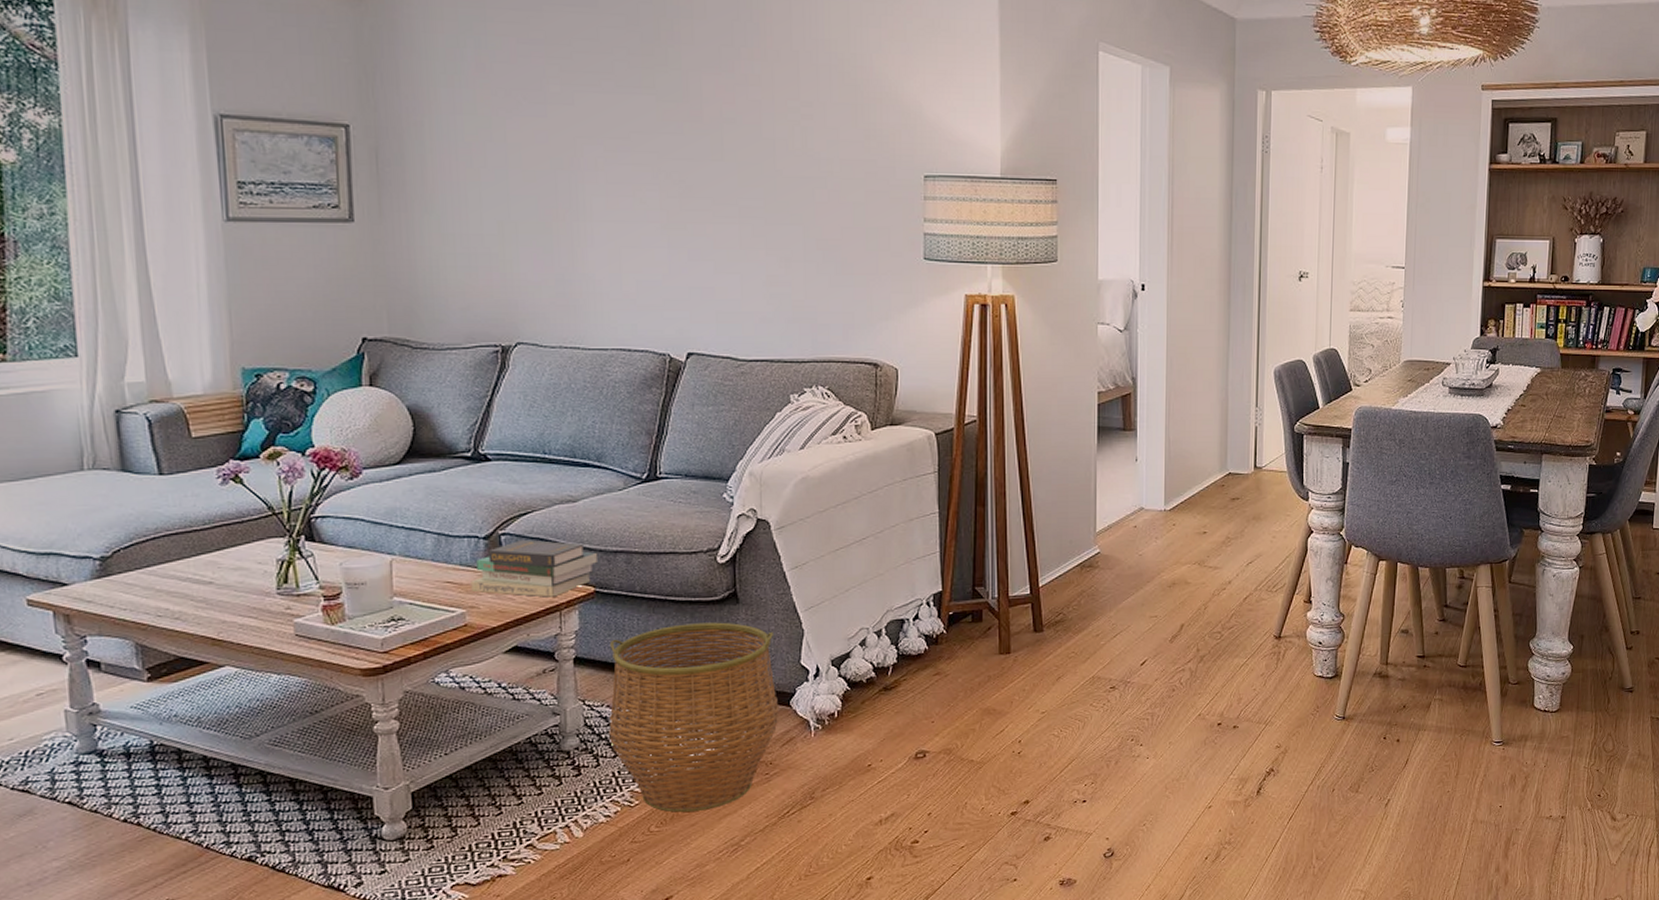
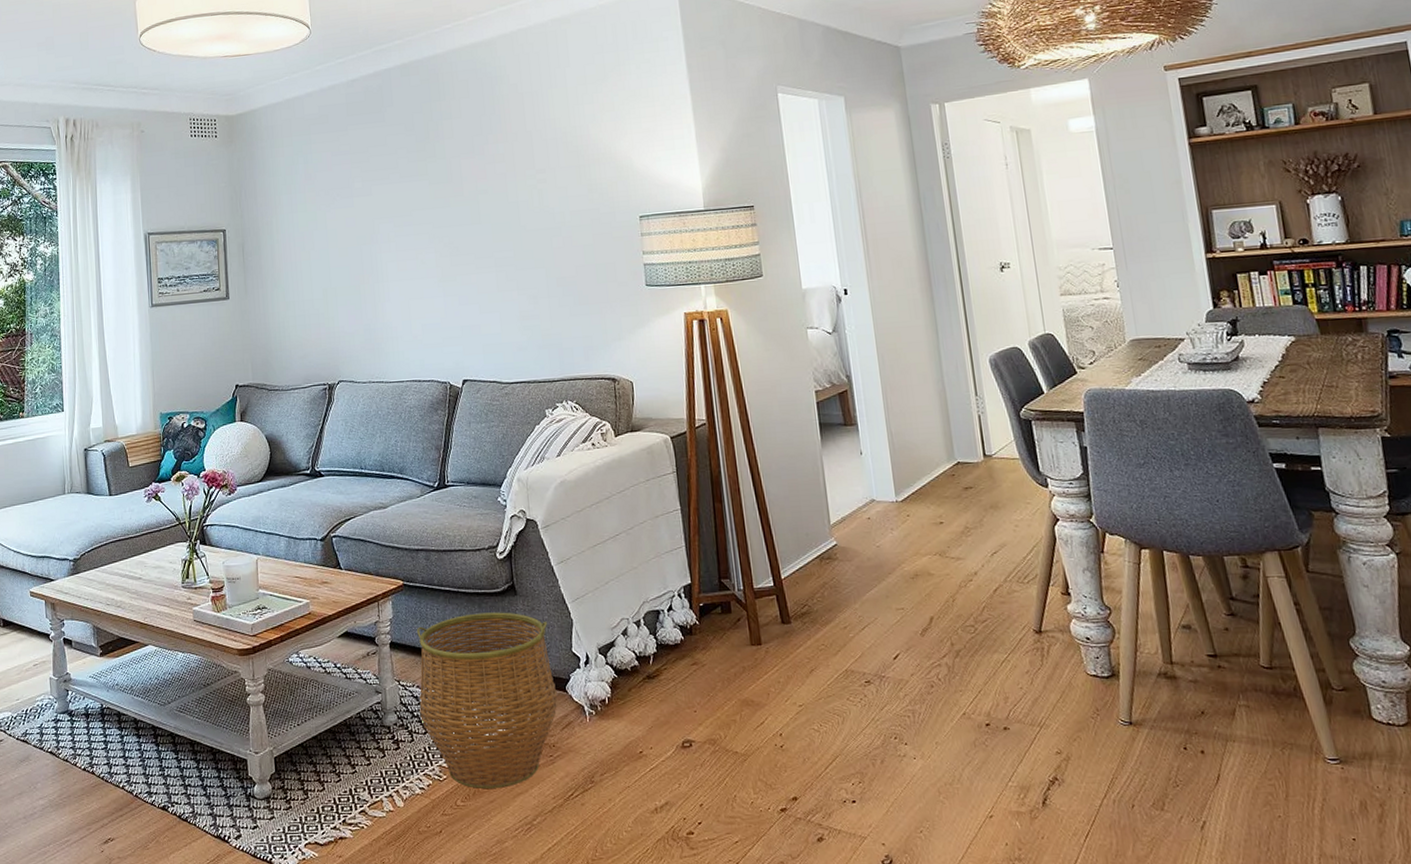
books: present [471,539,597,597] -> none [312,540,404,590]

